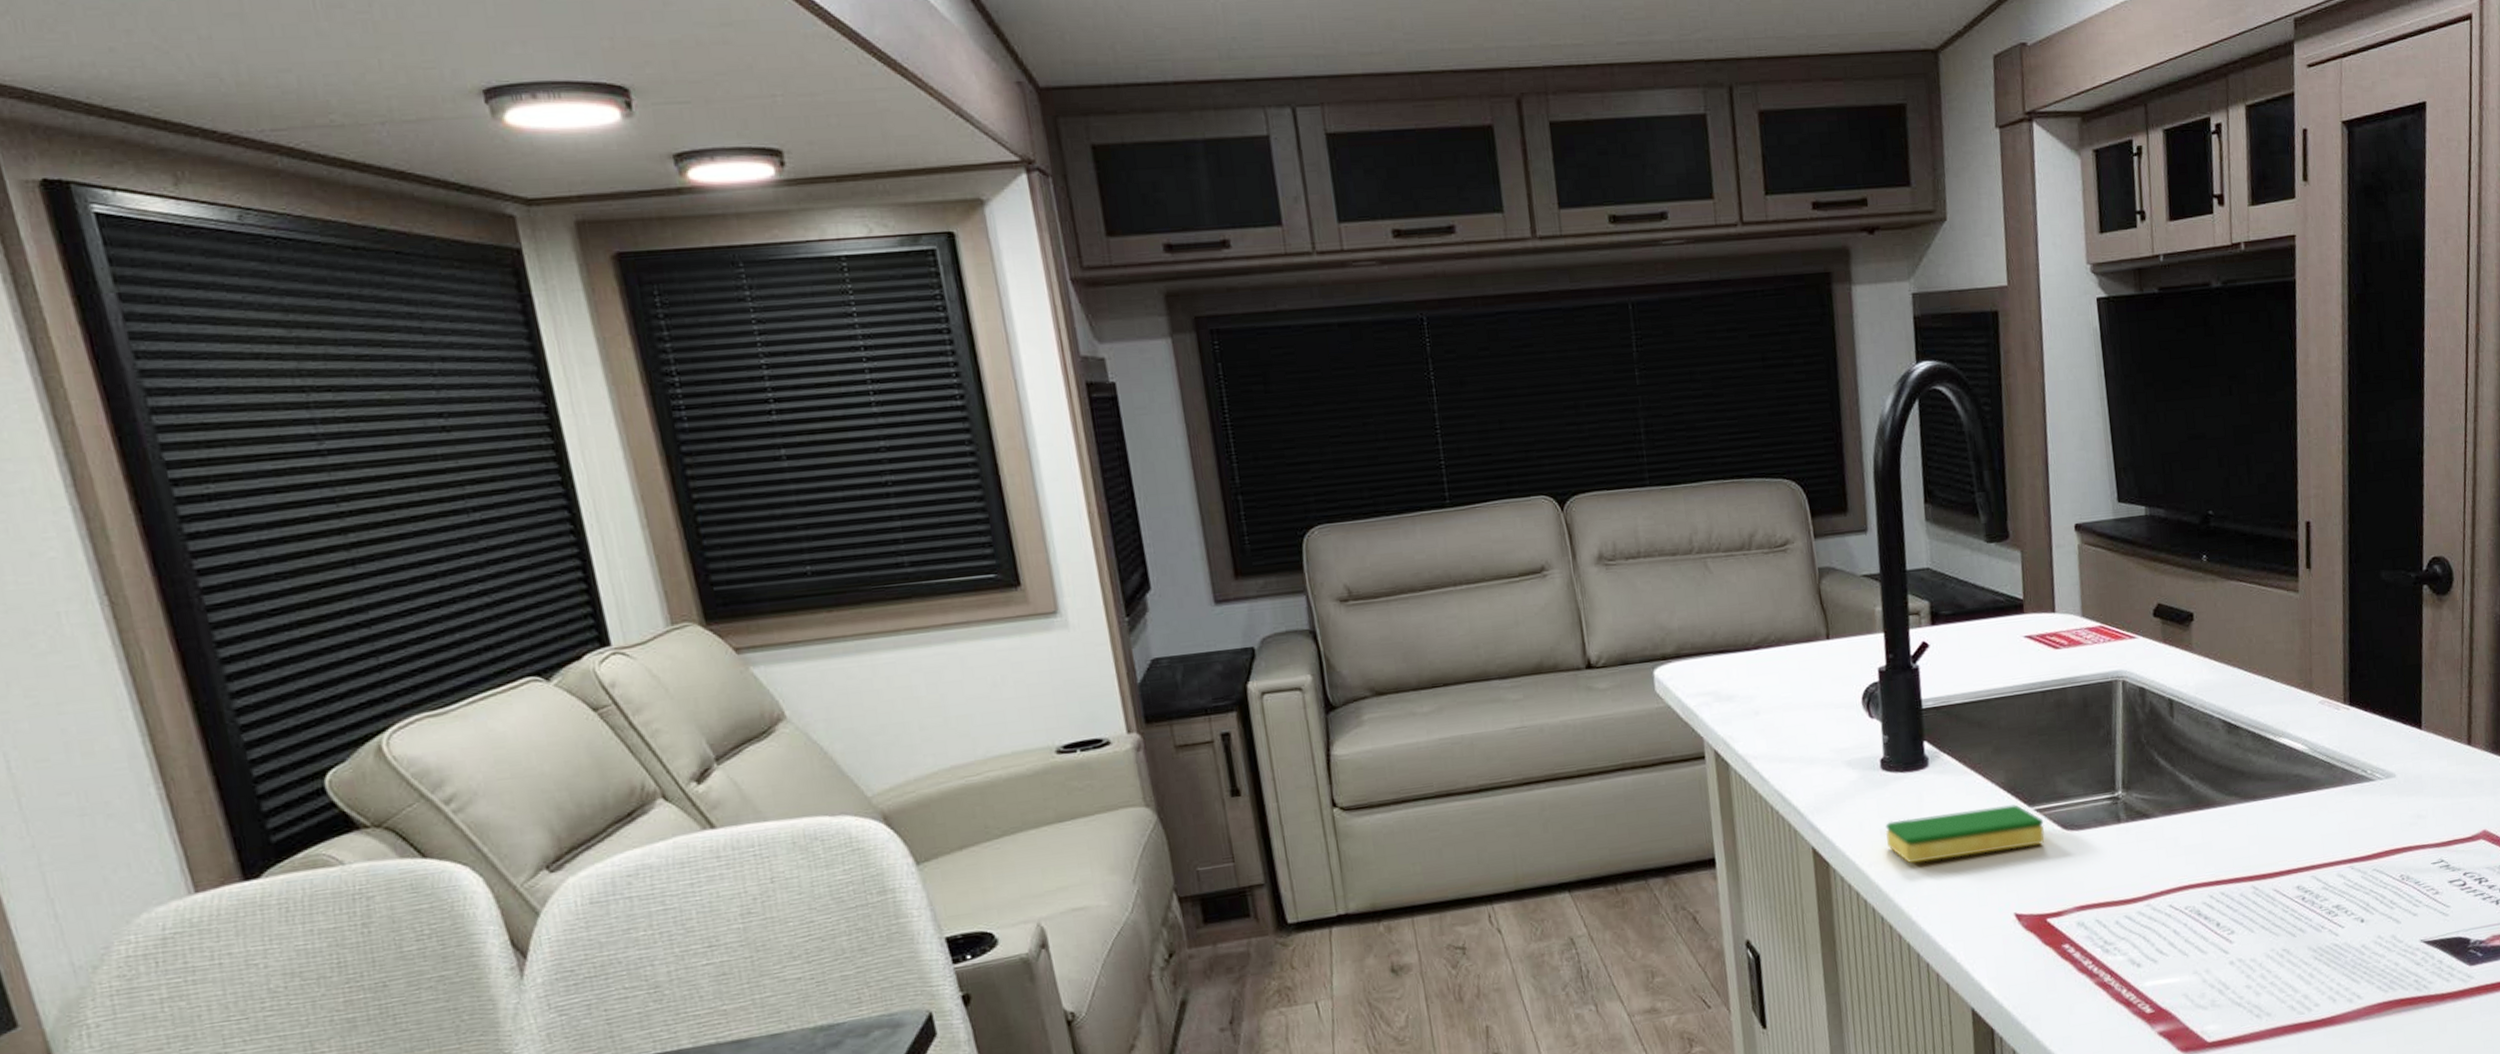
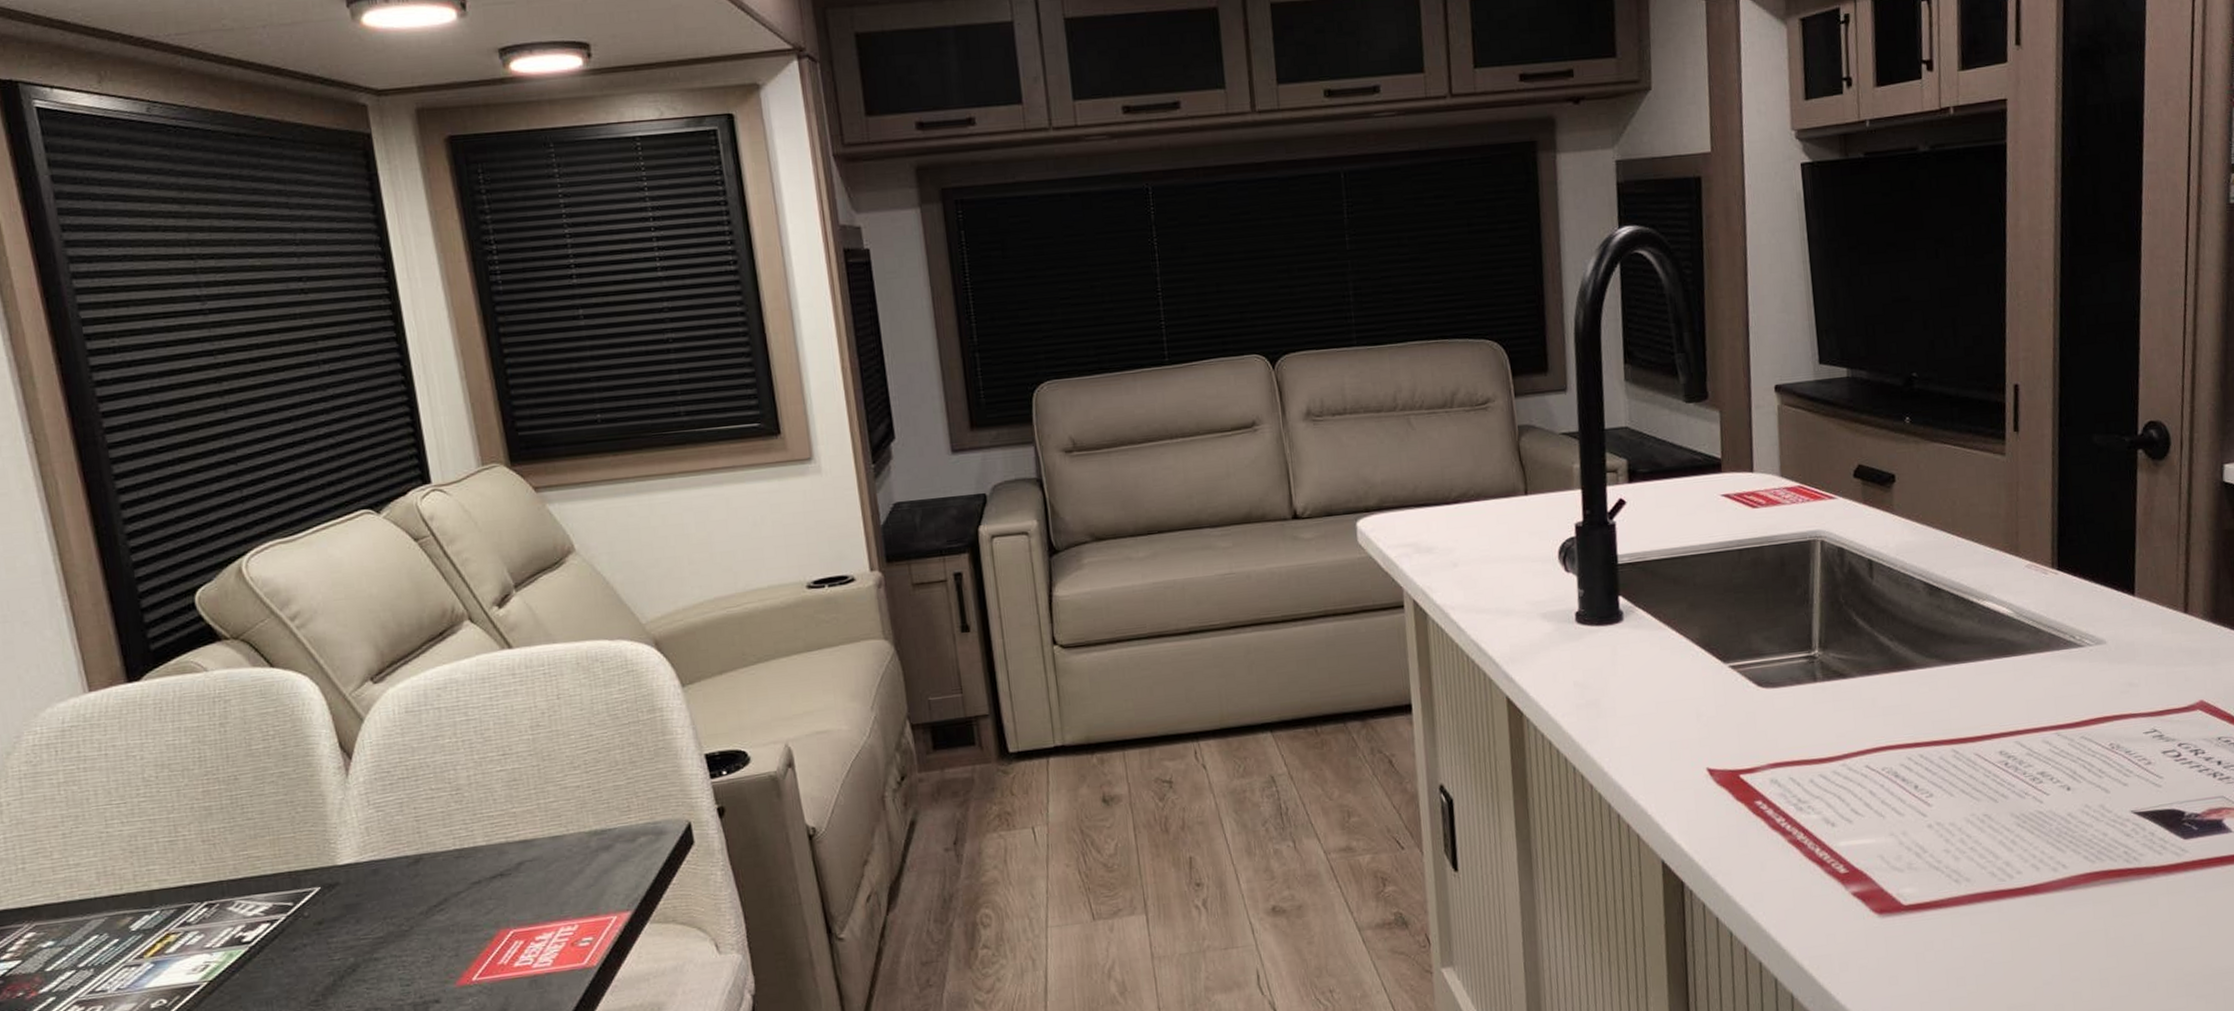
dish sponge: present [1885,804,2045,864] -> none [1579,660,1739,716]

